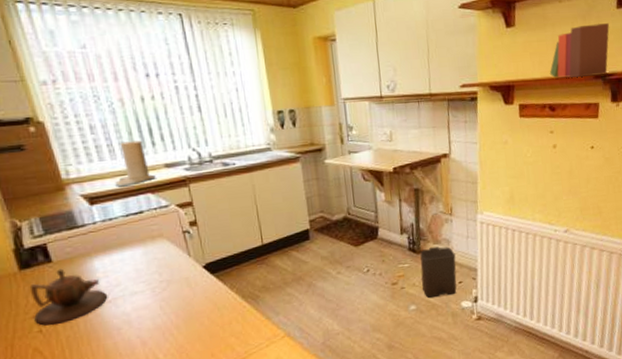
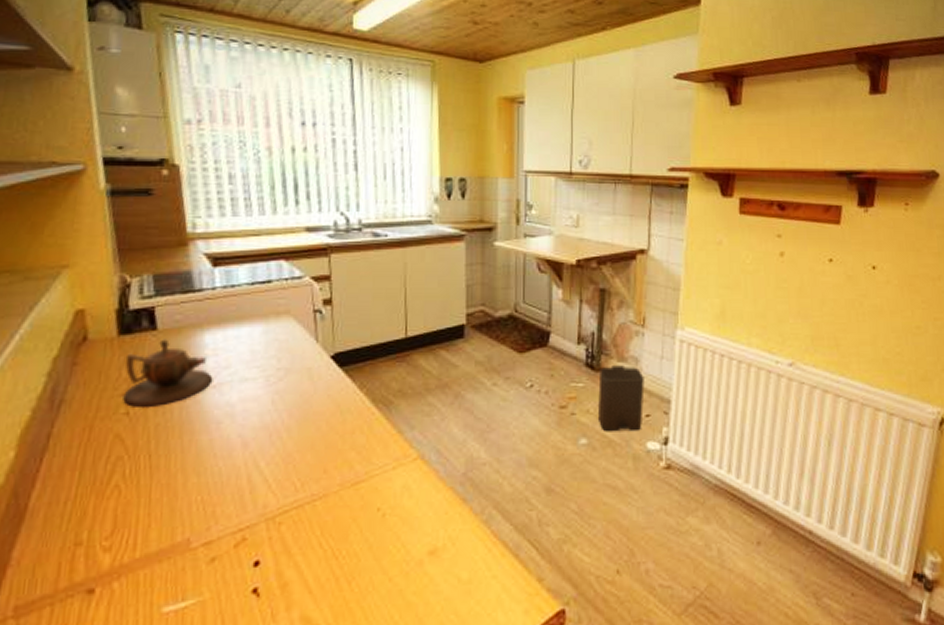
paper towel: present [115,140,156,187] -> none [245,196,293,249]
books: present [549,22,609,78] -> none [780,109,859,173]

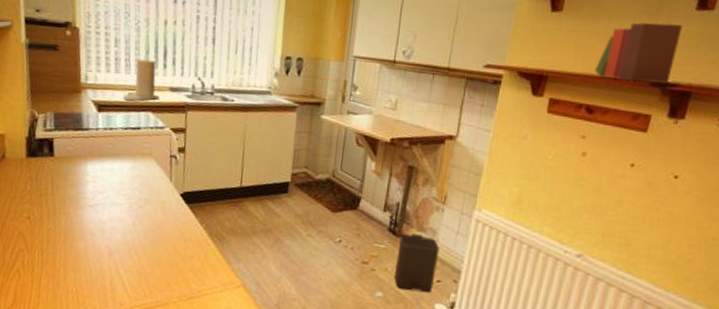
teapot: present [123,339,212,409] -> none [26,164,91,216]
paper towel: none [245,196,293,249] -> present [123,59,160,102]
books: none [780,109,859,173] -> present [594,22,682,84]

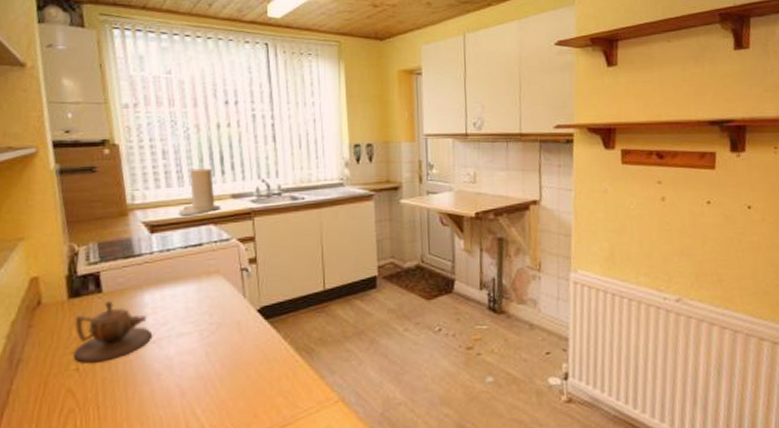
teapot: none [26,164,91,216] -> present [73,300,152,364]
pedal bin: present [394,234,440,293] -> none [501,307,544,369]
books: present [594,22,682,84] -> none [656,64,726,123]

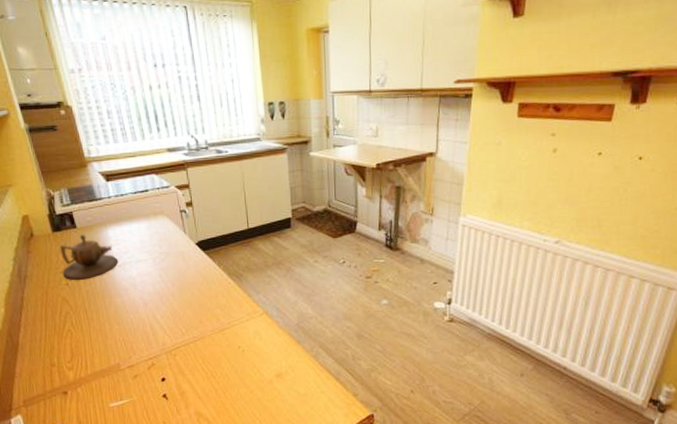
paper towel: present [179,168,221,216] -> none [126,126,159,167]

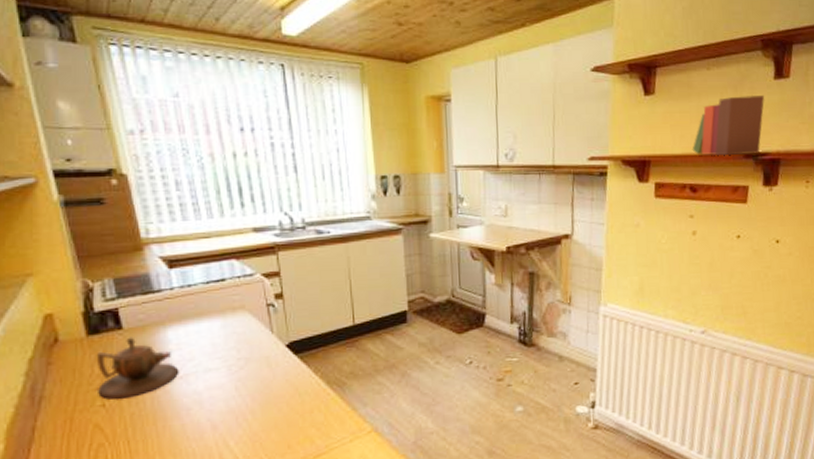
books: none [558,10,640,75] -> present [692,94,764,156]

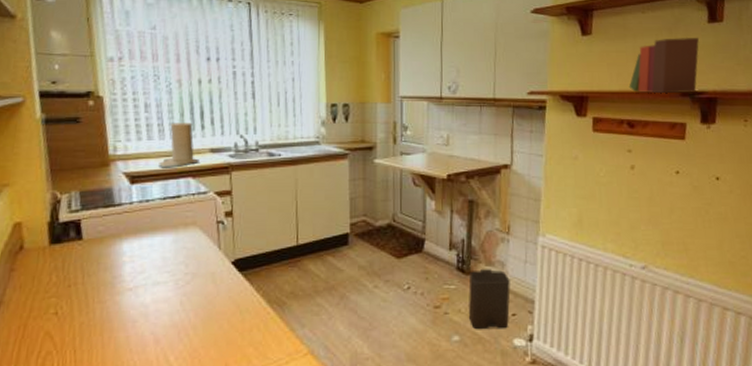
teapot: present [96,337,178,400] -> none [53,247,129,309]
paper towel: none [198,200,242,251] -> present [159,122,200,168]
pedal bin: none [531,340,573,399] -> present [469,269,511,330]

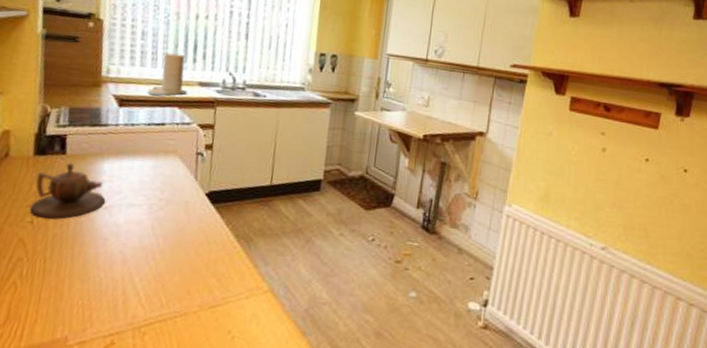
teapot: none [53,247,129,309] -> present [30,162,105,220]
pedal bin: present [469,269,511,330] -> none [428,230,472,292]
books: present [629,37,699,94] -> none [609,29,682,85]

